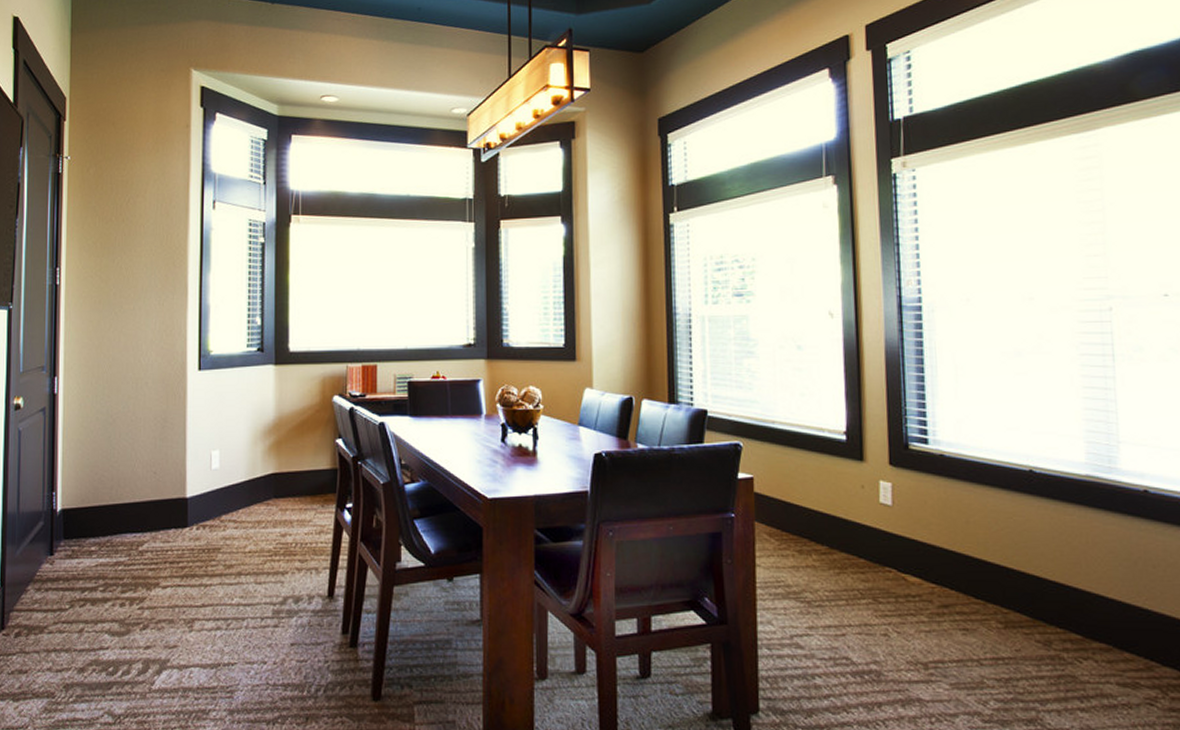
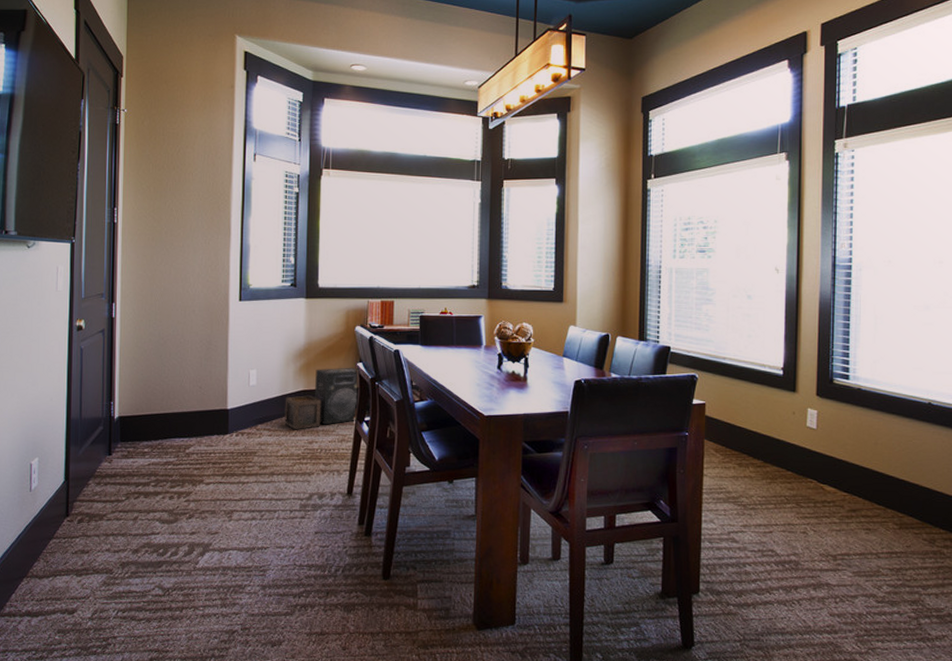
stereo: none [252,444,338,521] -> present [284,367,358,430]

